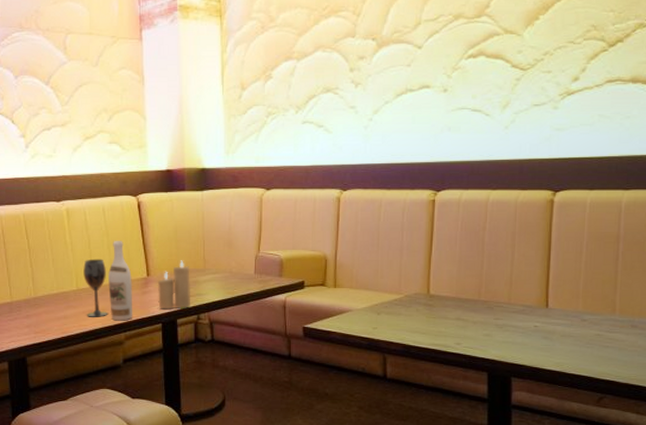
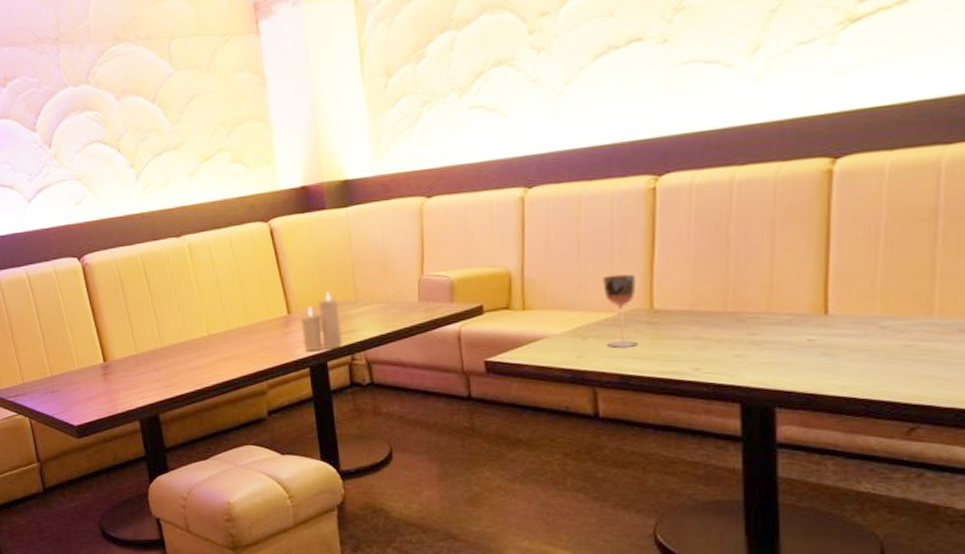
wine glass: present [83,259,109,317] -> none [213,298,246,366]
wine bottle: present [108,241,133,321] -> none [242,276,275,368]
wineglass: none [394,265,419,323] -> present [603,274,637,348]

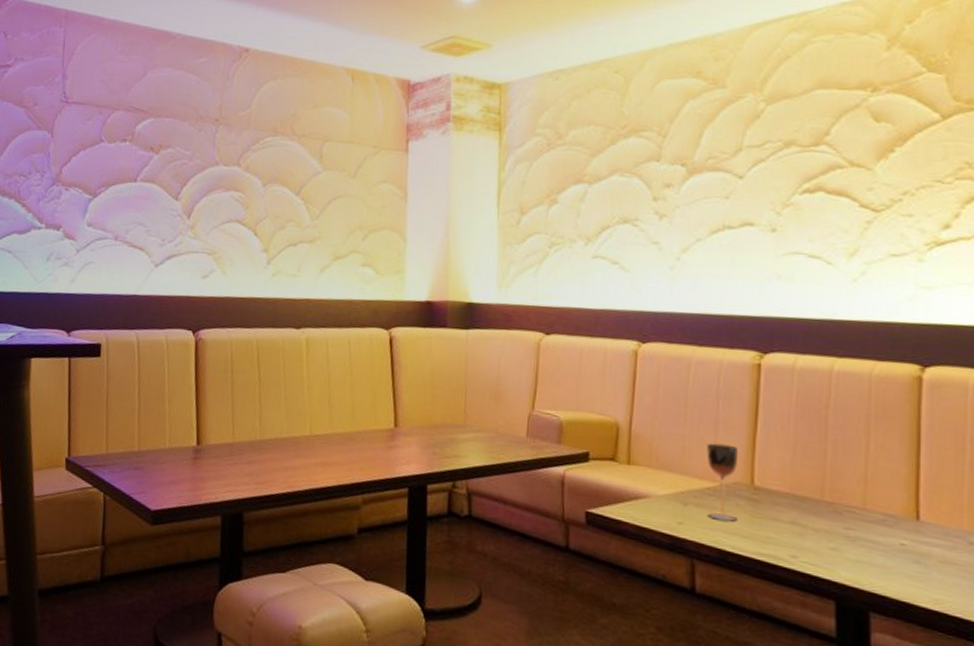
candle: present [300,292,342,352] -> none [406,411,447,472]

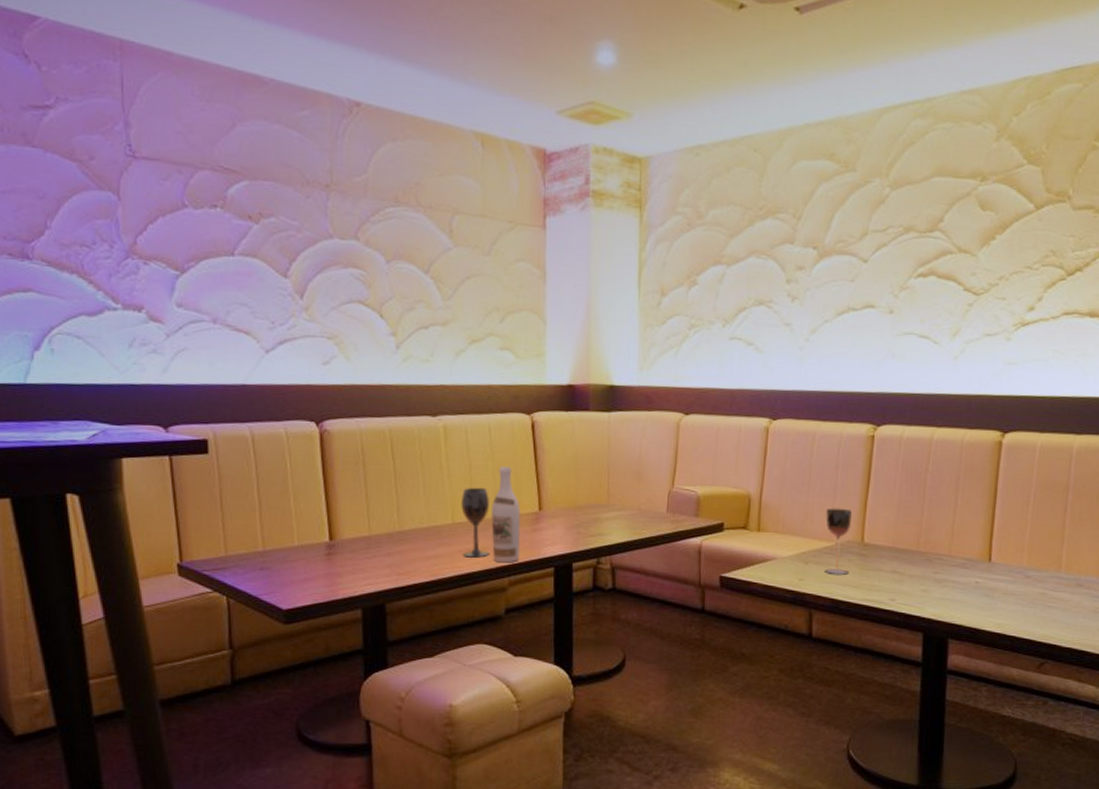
wine glass: none [318,400,347,473] -> present [461,487,490,558]
wine bottle: none [347,381,377,480] -> present [491,467,521,563]

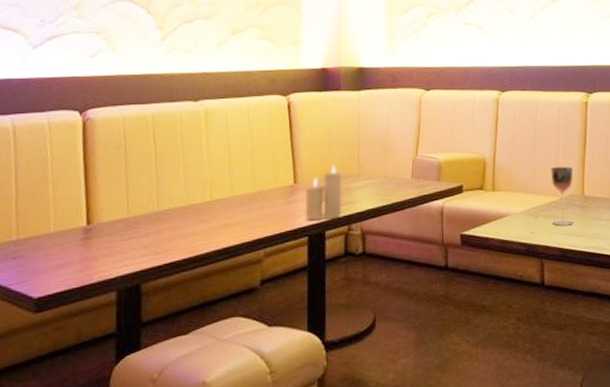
wine glass: present [461,487,490,558] -> none [219,165,248,233]
wine bottle: present [491,467,521,563] -> none [248,145,277,236]
candle: none [550,493,591,551] -> present [305,165,343,221]

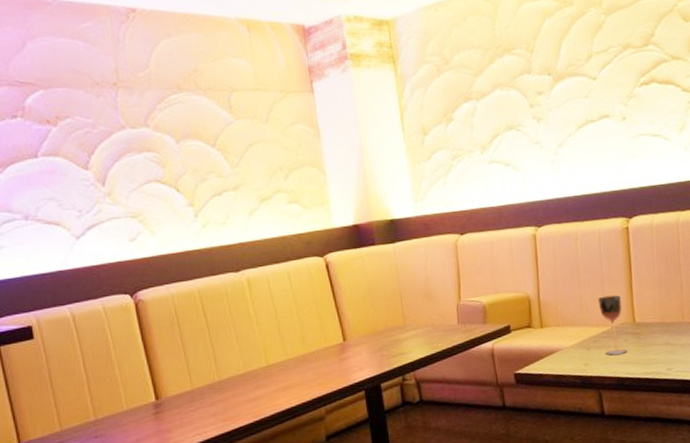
candle: present [305,165,343,221] -> none [355,319,394,375]

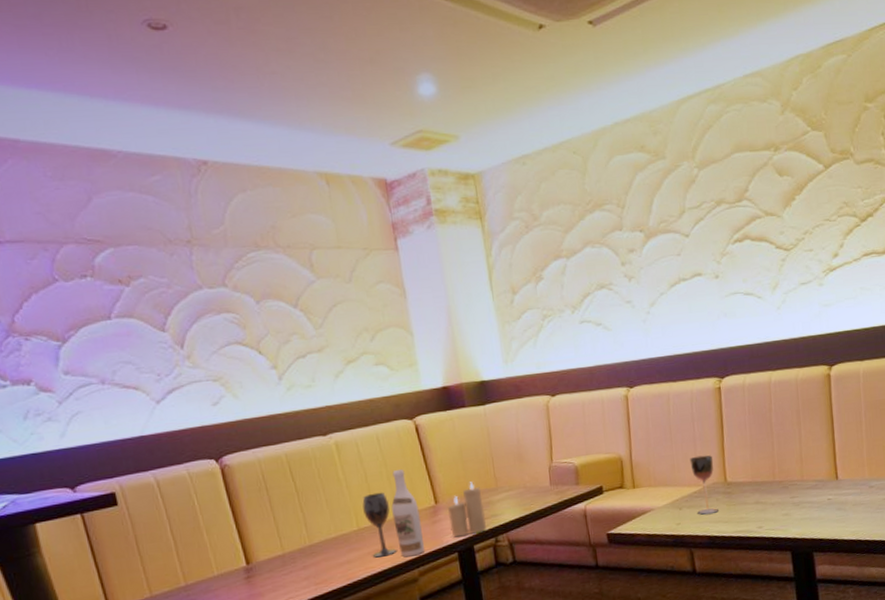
wine glass: none [271,328,305,395] -> present [362,492,397,558]
wine bottle: none [300,306,333,395] -> present [391,470,425,557]
candle: none [355,319,394,375] -> present [447,481,486,537]

